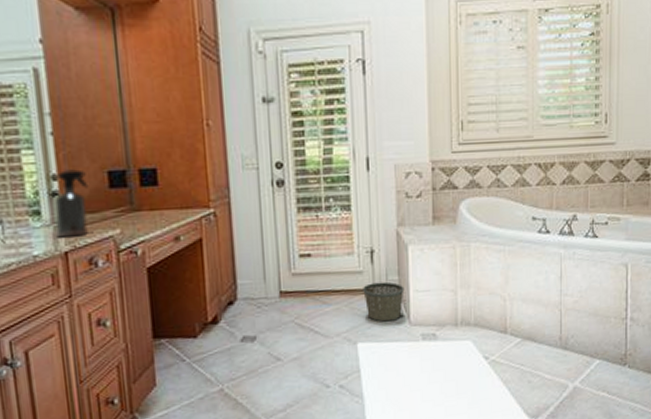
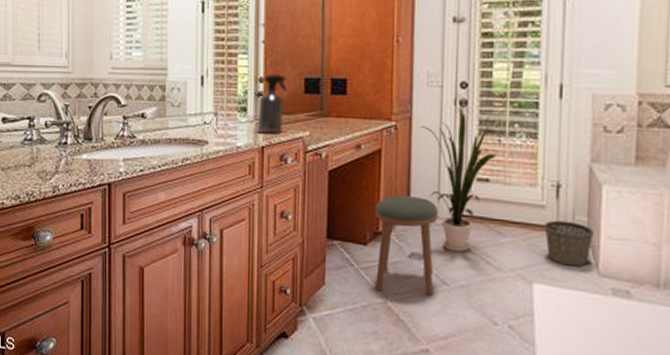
stool: none [203,280,268,381] -> present [376,195,439,297]
house plant: none [239,187,316,328] -> present [420,107,497,252]

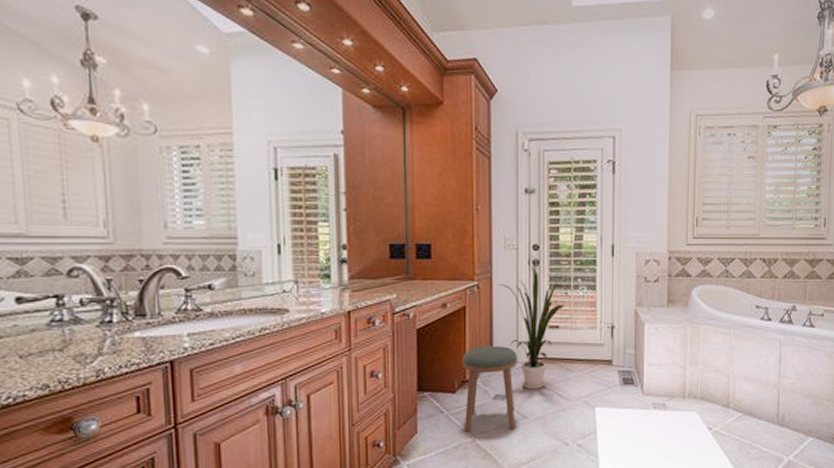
spray bottle: present [257,74,288,134] -> none [342,241,373,299]
basket: present [544,220,594,267] -> none [603,354,640,390]

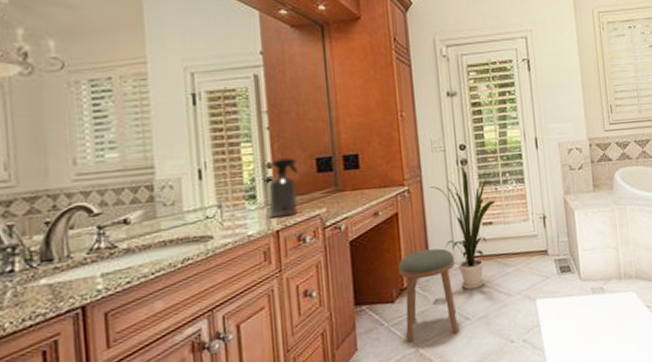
spray bottle: none [342,241,373,299] -> present [268,157,299,218]

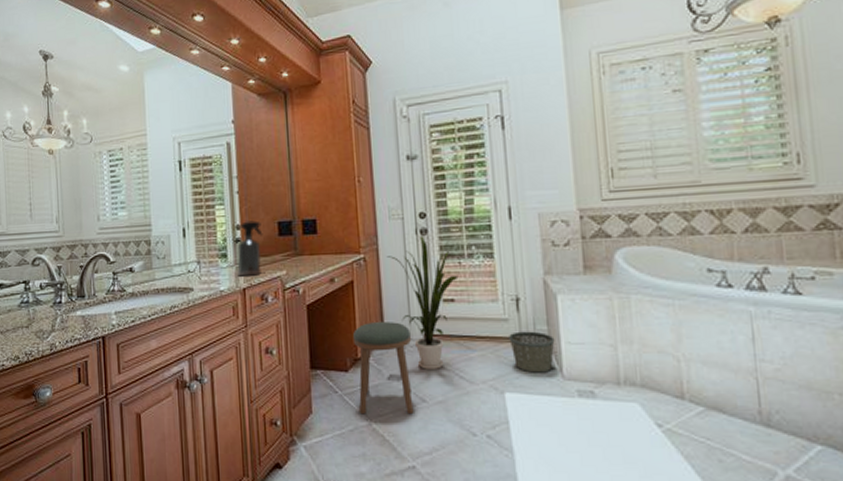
basket: none [538,243,574,280] -> present [509,331,555,373]

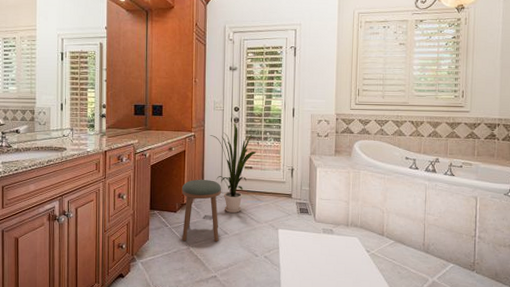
spray bottle: present [237,220,263,277] -> none [101,102,123,142]
basket: present [509,331,555,373] -> none [285,190,313,217]

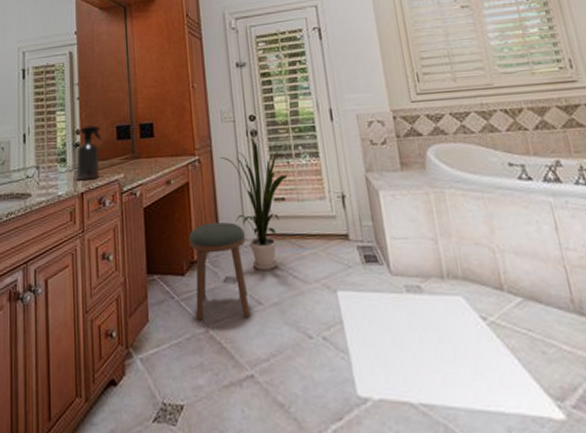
spray bottle: none [101,102,123,142] -> present [76,125,102,181]

